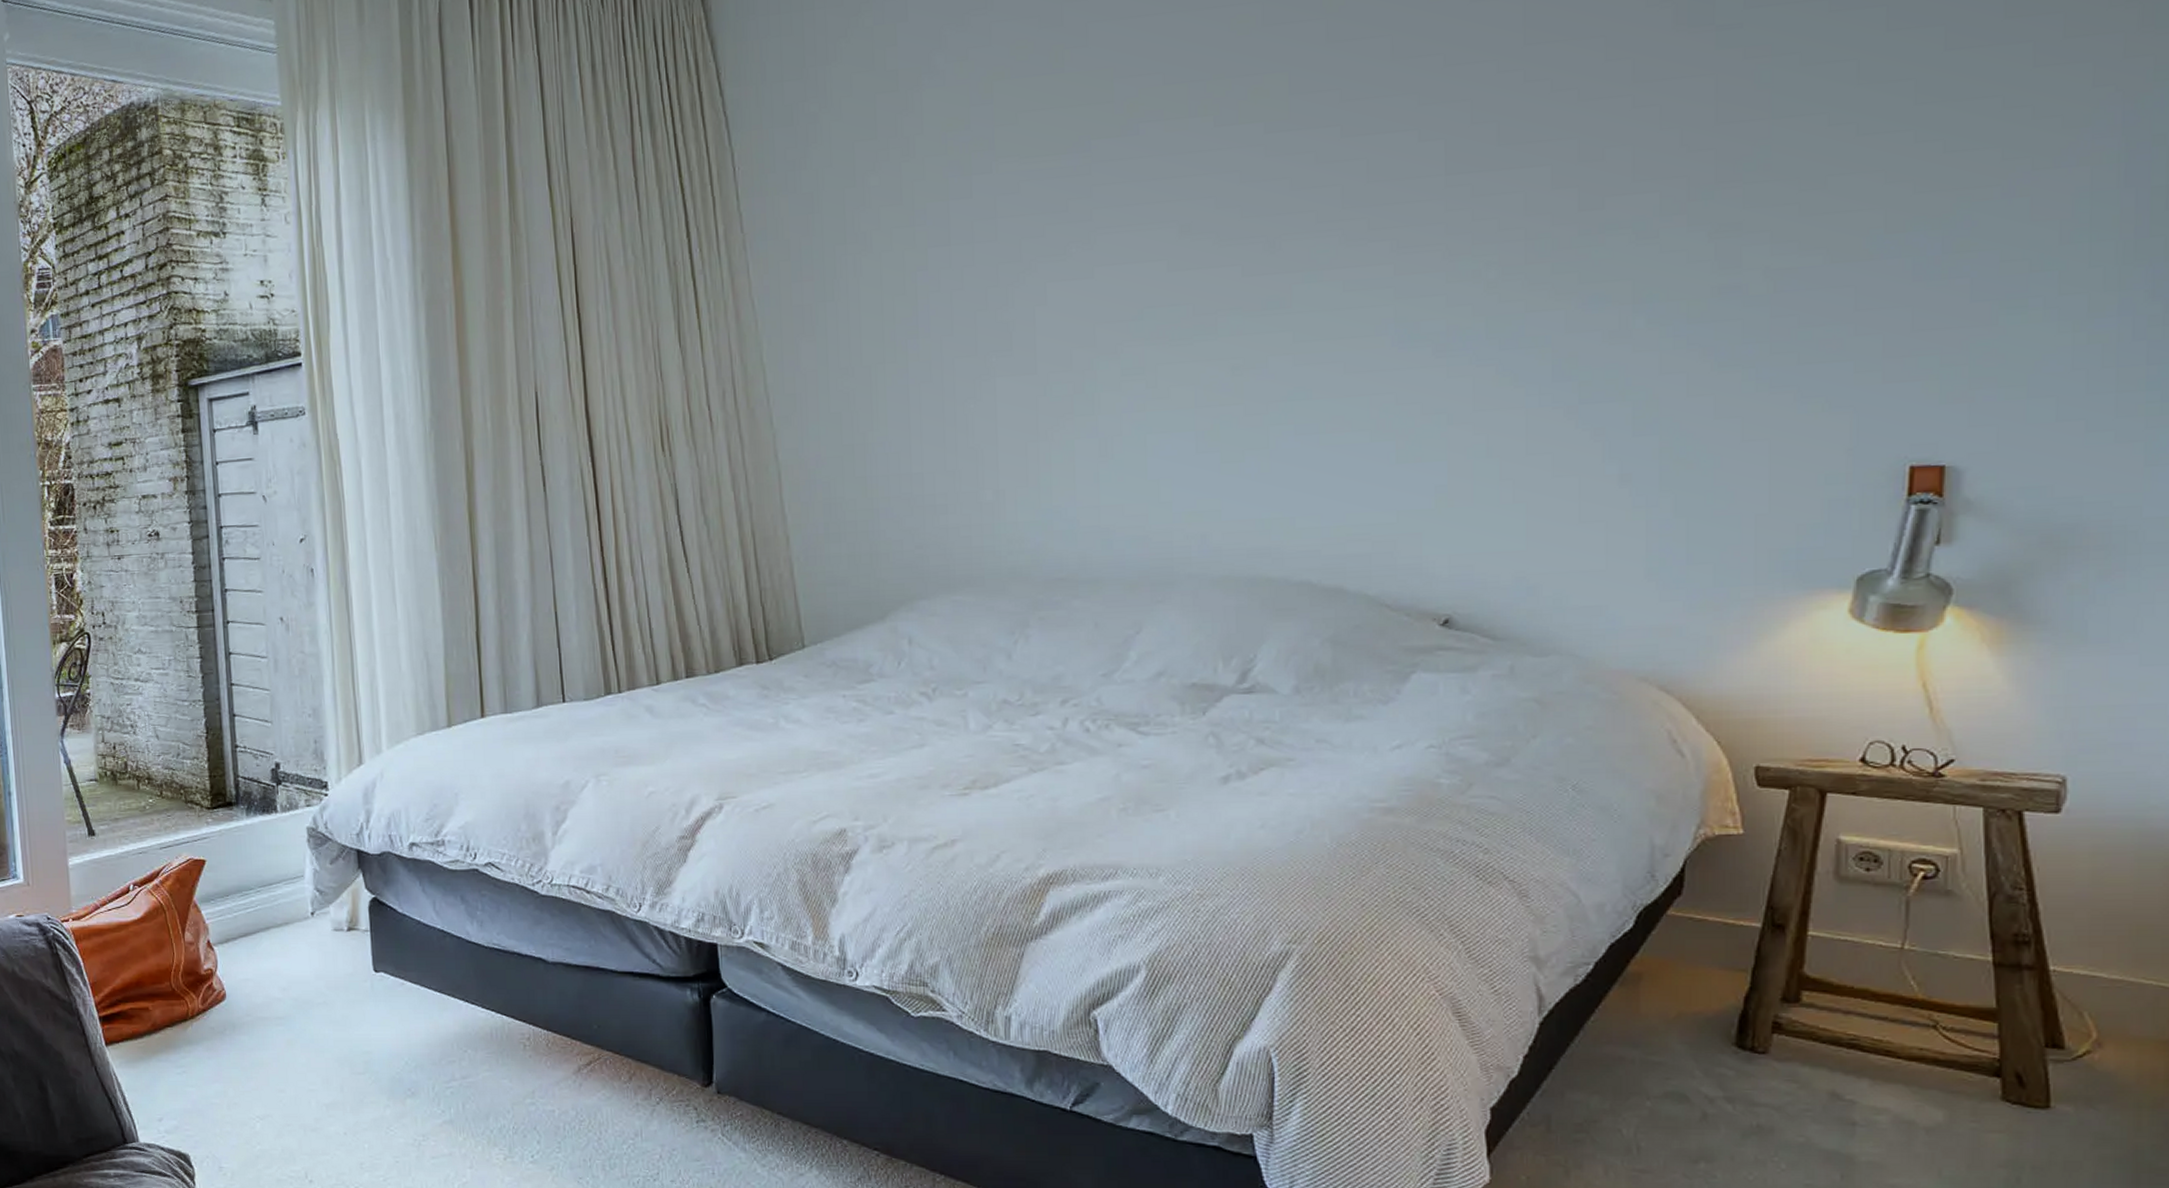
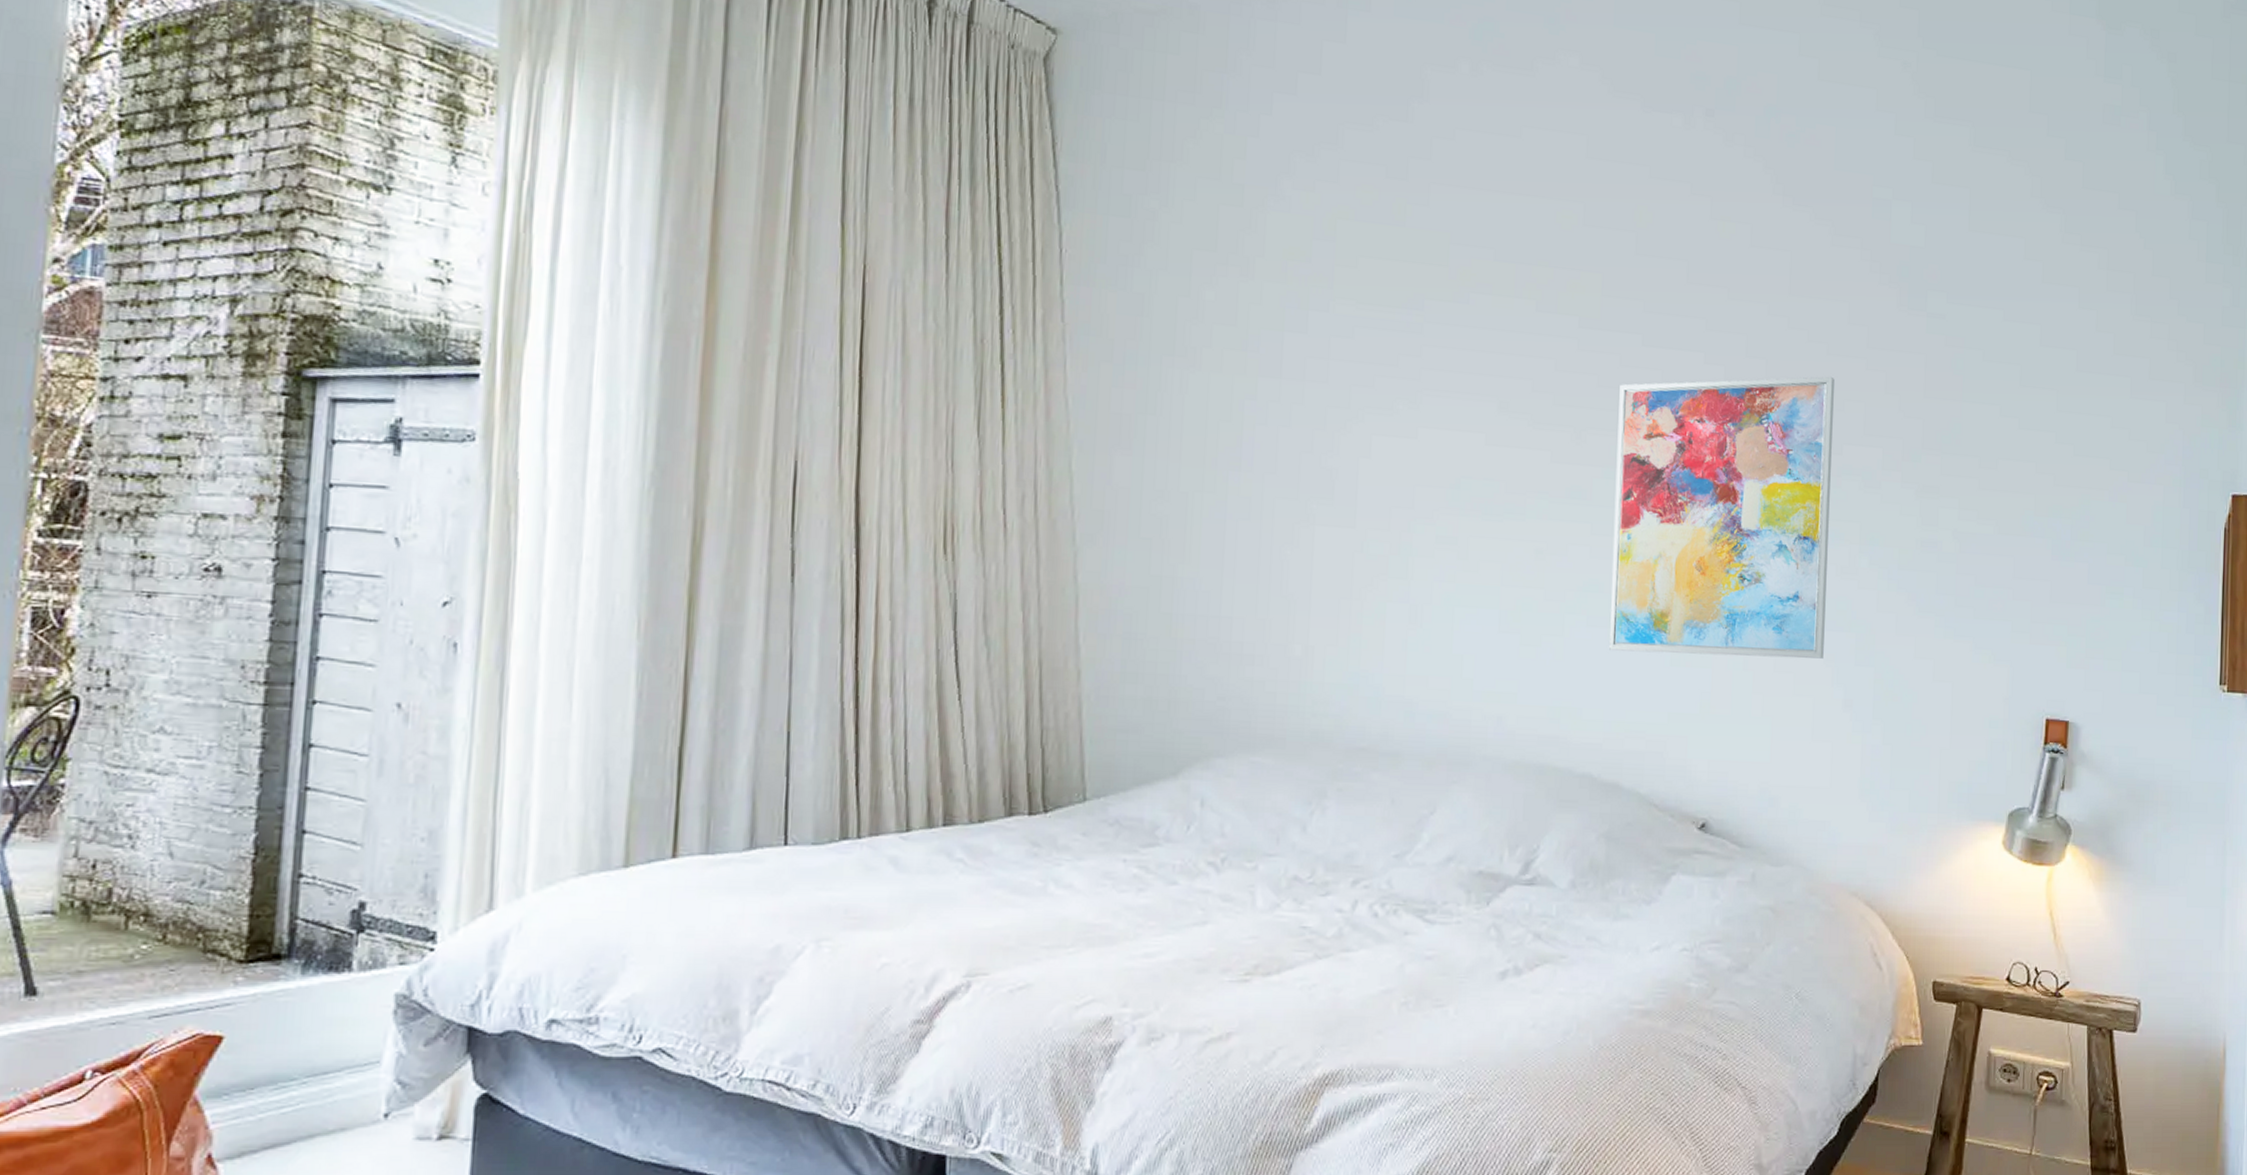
wall art: none [1317,124,1590,456] -> present [1609,376,1834,659]

